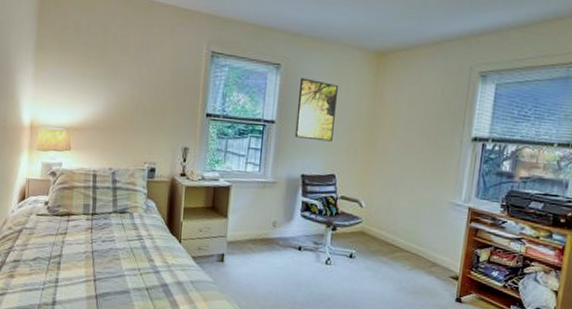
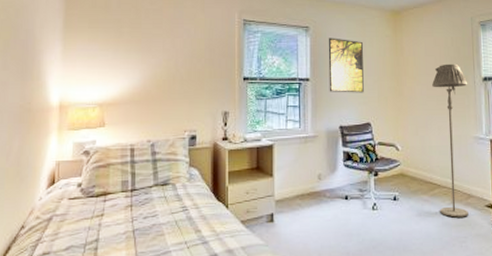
floor lamp: none [398,118,454,286] -> present [432,63,469,218]

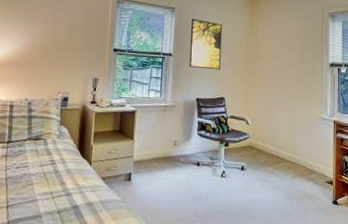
floor lamp: present [432,63,469,218] -> none [283,49,316,191]

